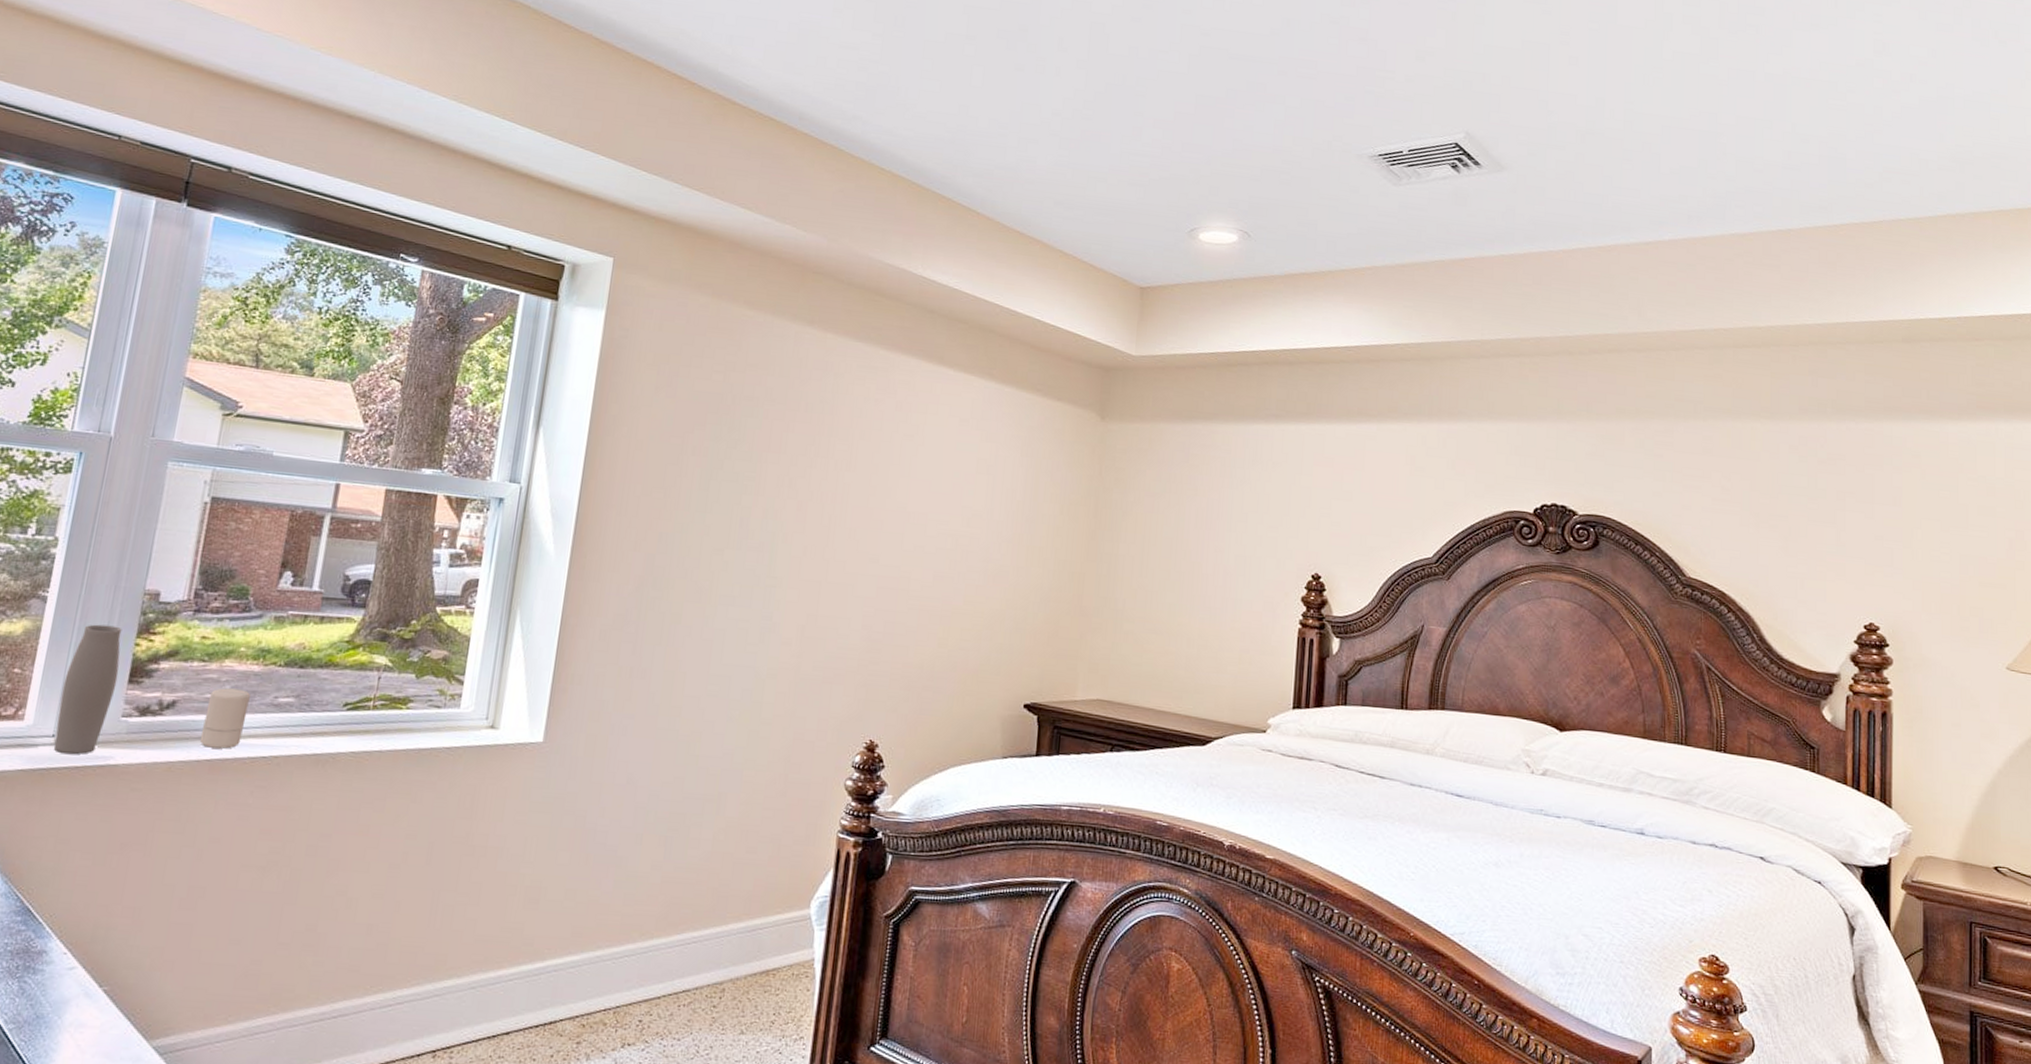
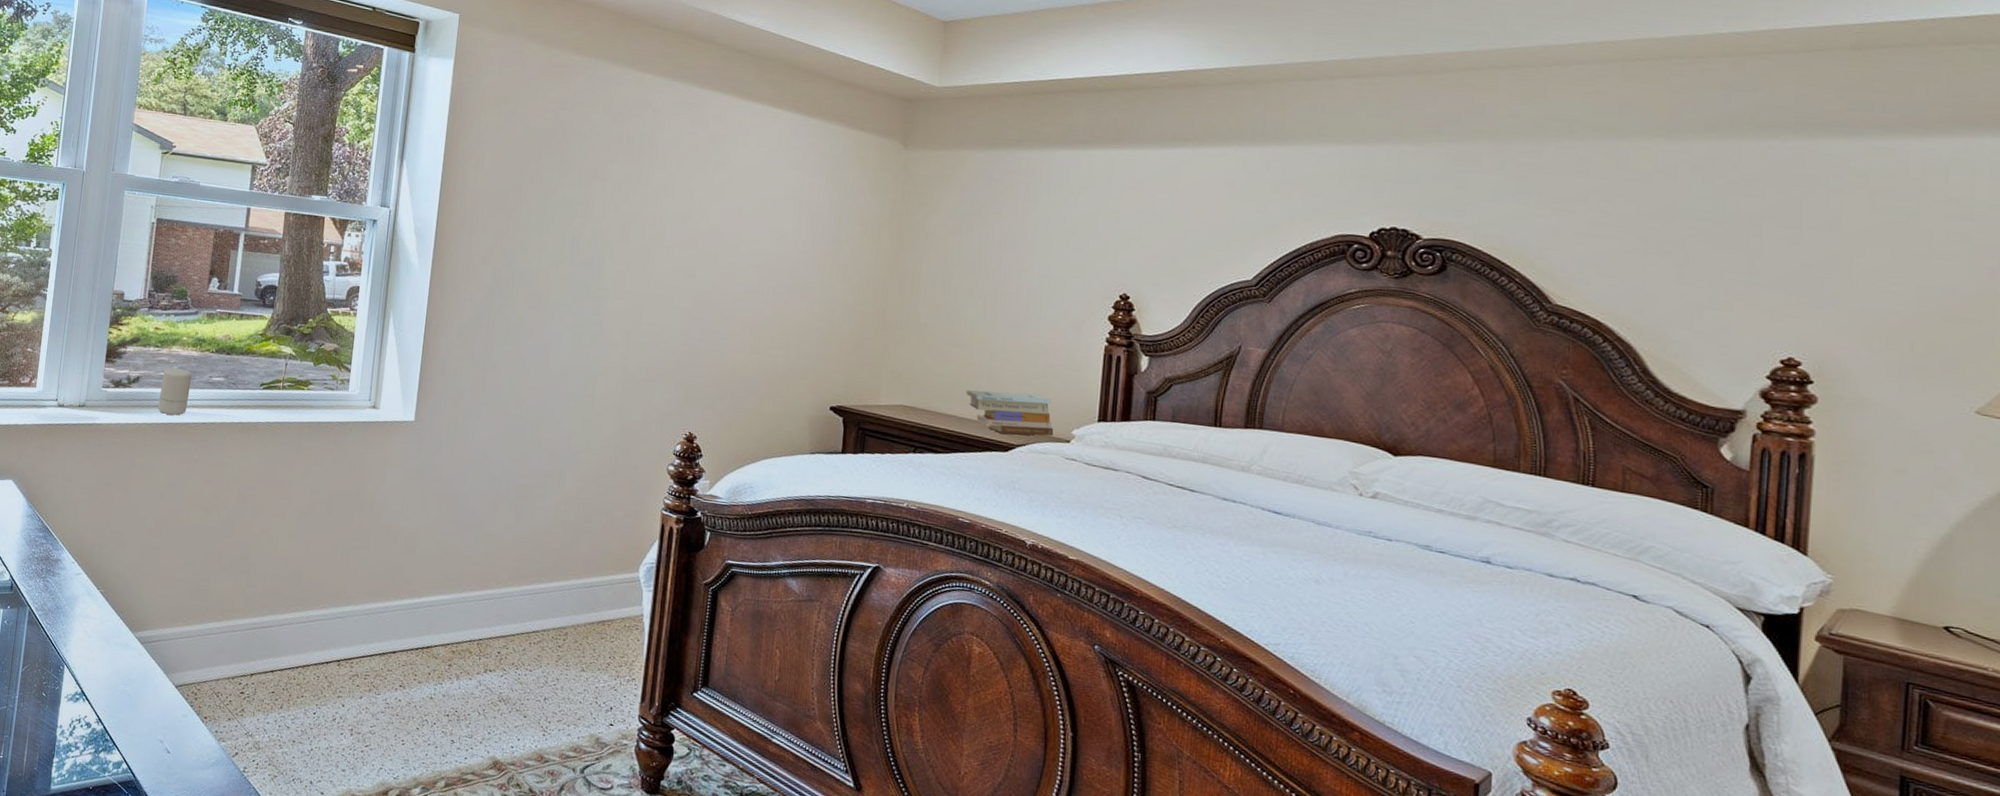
vase: present [53,624,122,754] -> none [57,316,99,415]
books: none [1163,680,1251,727] -> present [966,390,1054,436]

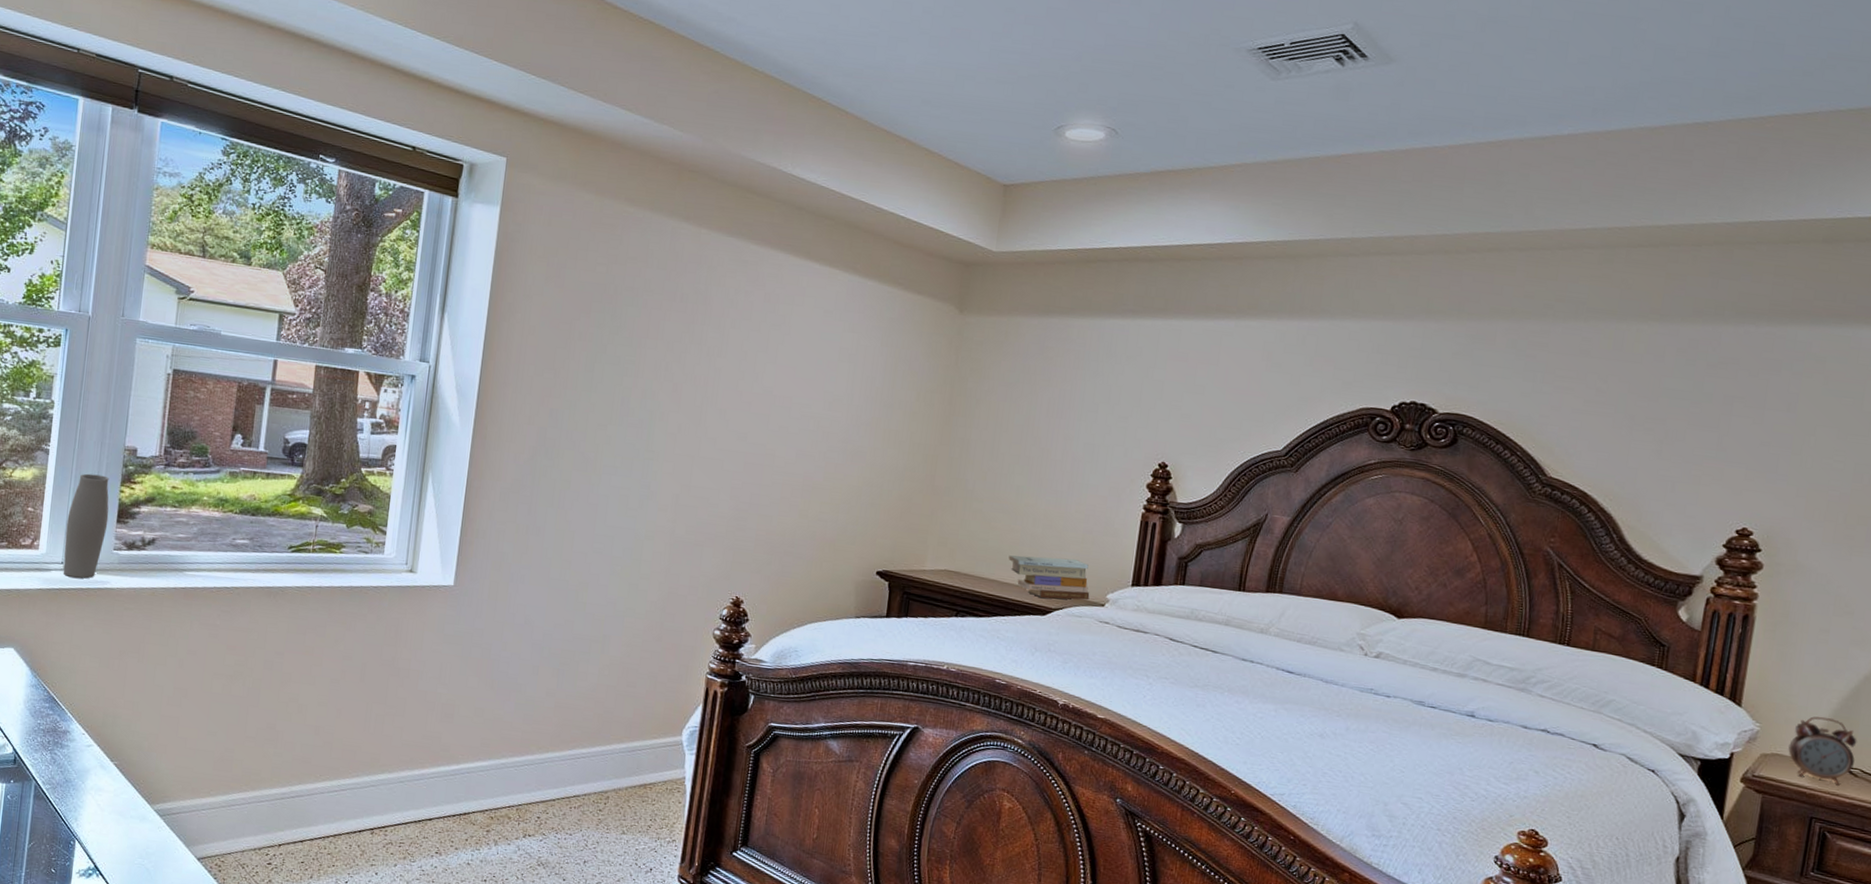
vase: none [57,316,99,415] -> present [63,473,109,579]
candle: present [157,368,192,415] -> none [175,529,213,580]
alarm clock: none [1870,567,1955,647] -> present [1788,716,1857,786]

